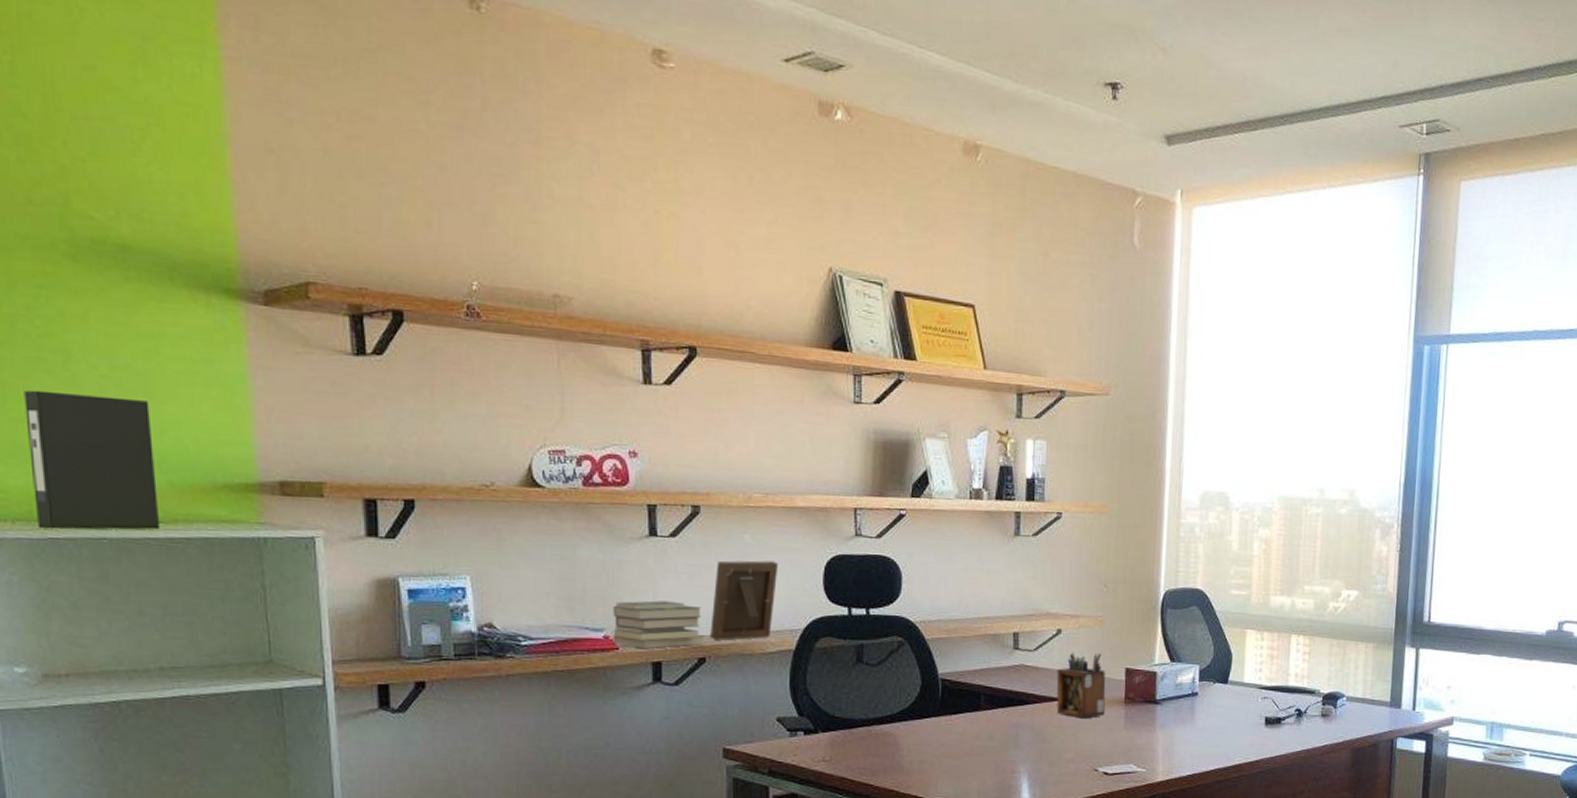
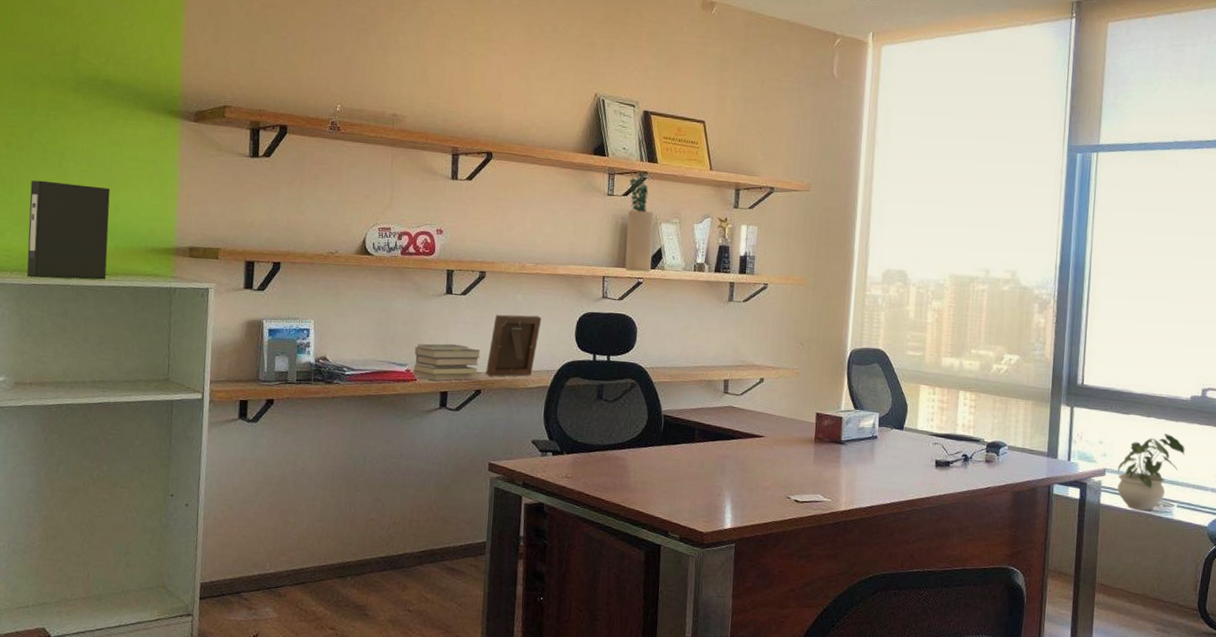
vase: none [881,371,917,502] -> present [625,171,655,272]
desk organizer: present [1056,651,1106,719] -> none [757,397,799,454]
potted plant: none [1466,674,1539,762] -> present [1117,434,1185,511]

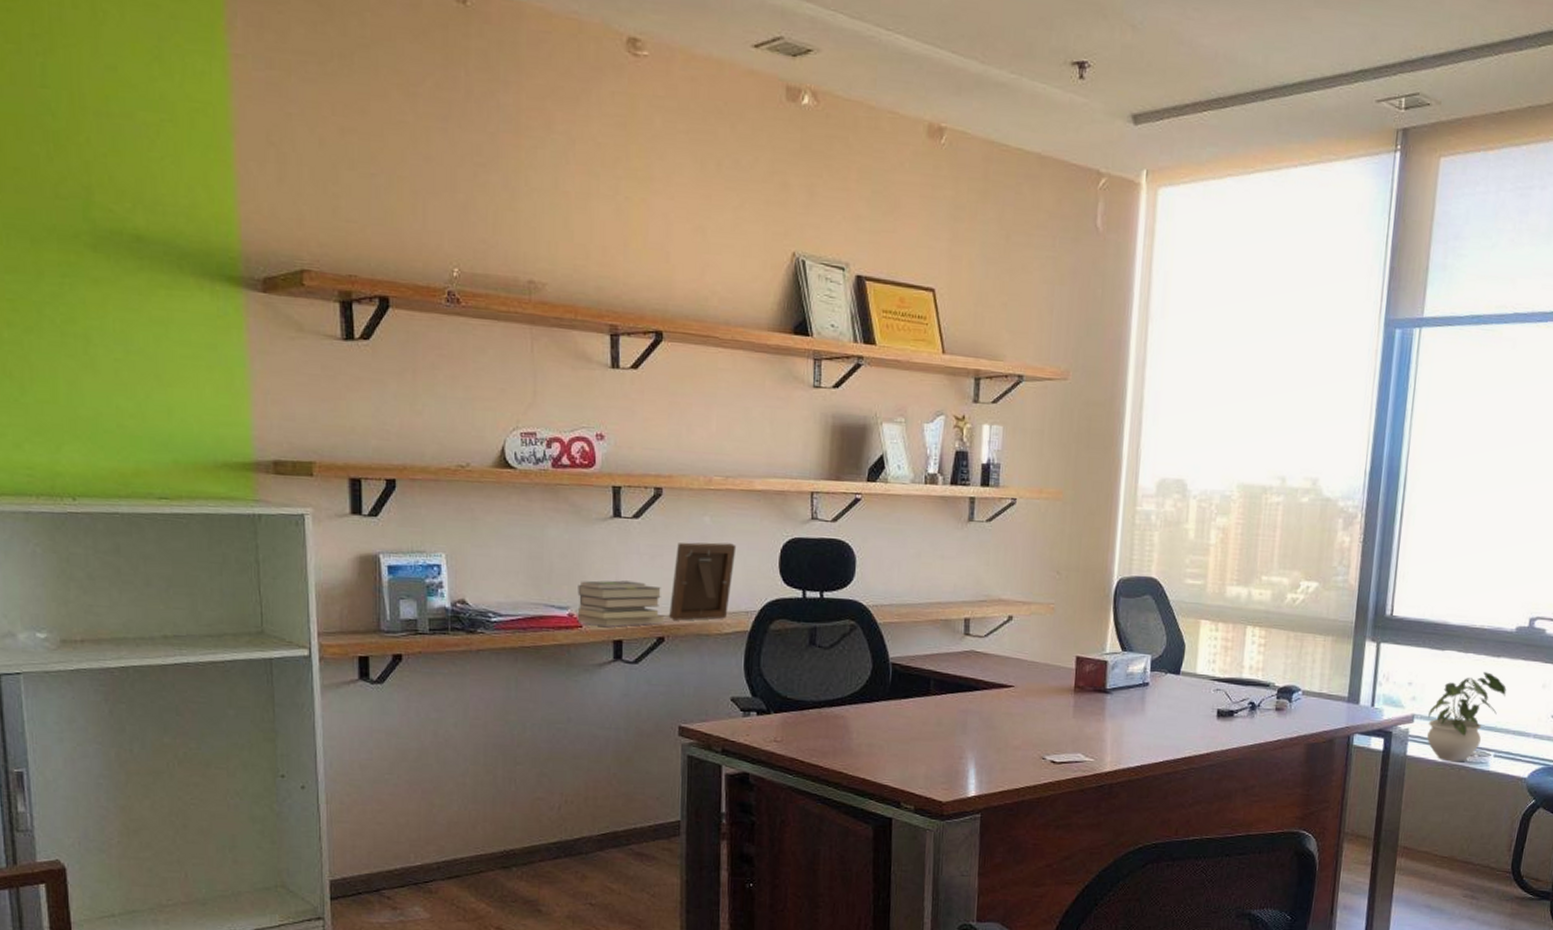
binder: present [27,180,111,280] -> none [49,373,167,506]
vase: present [625,171,655,272] -> none [838,356,874,486]

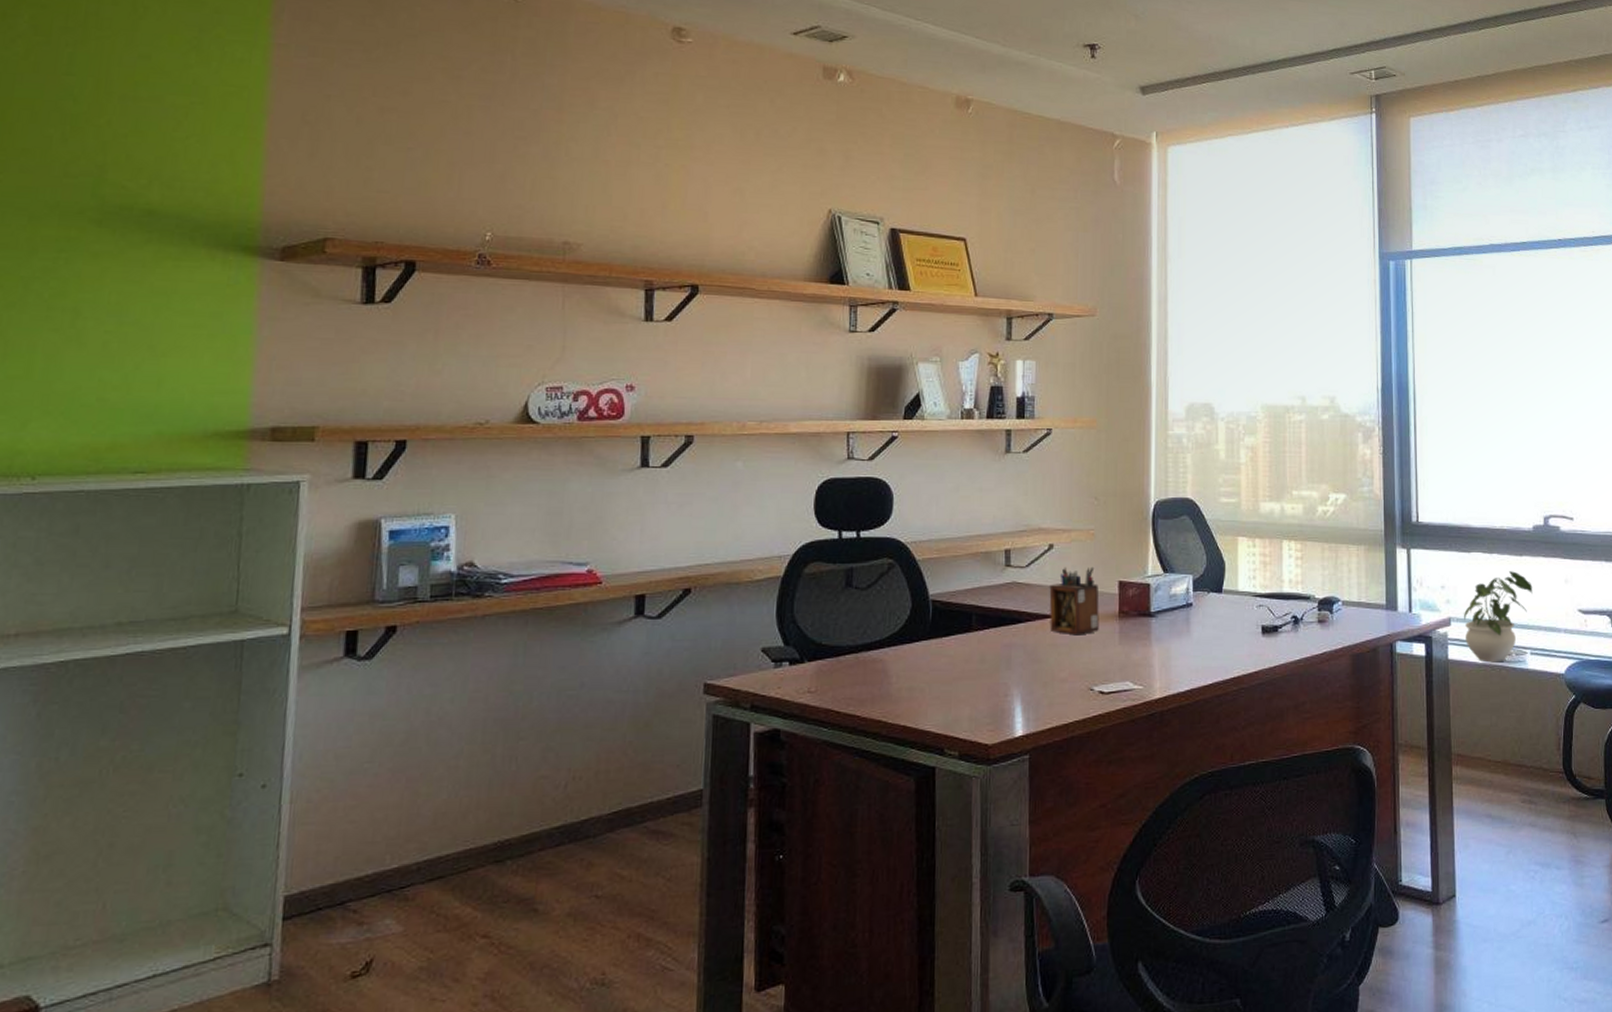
books: present [577,580,665,628] -> none [596,532,692,582]
picture frame: present [669,542,737,621] -> none [697,487,770,570]
desk organizer: none [1005,638,1056,707] -> present [1049,566,1099,636]

